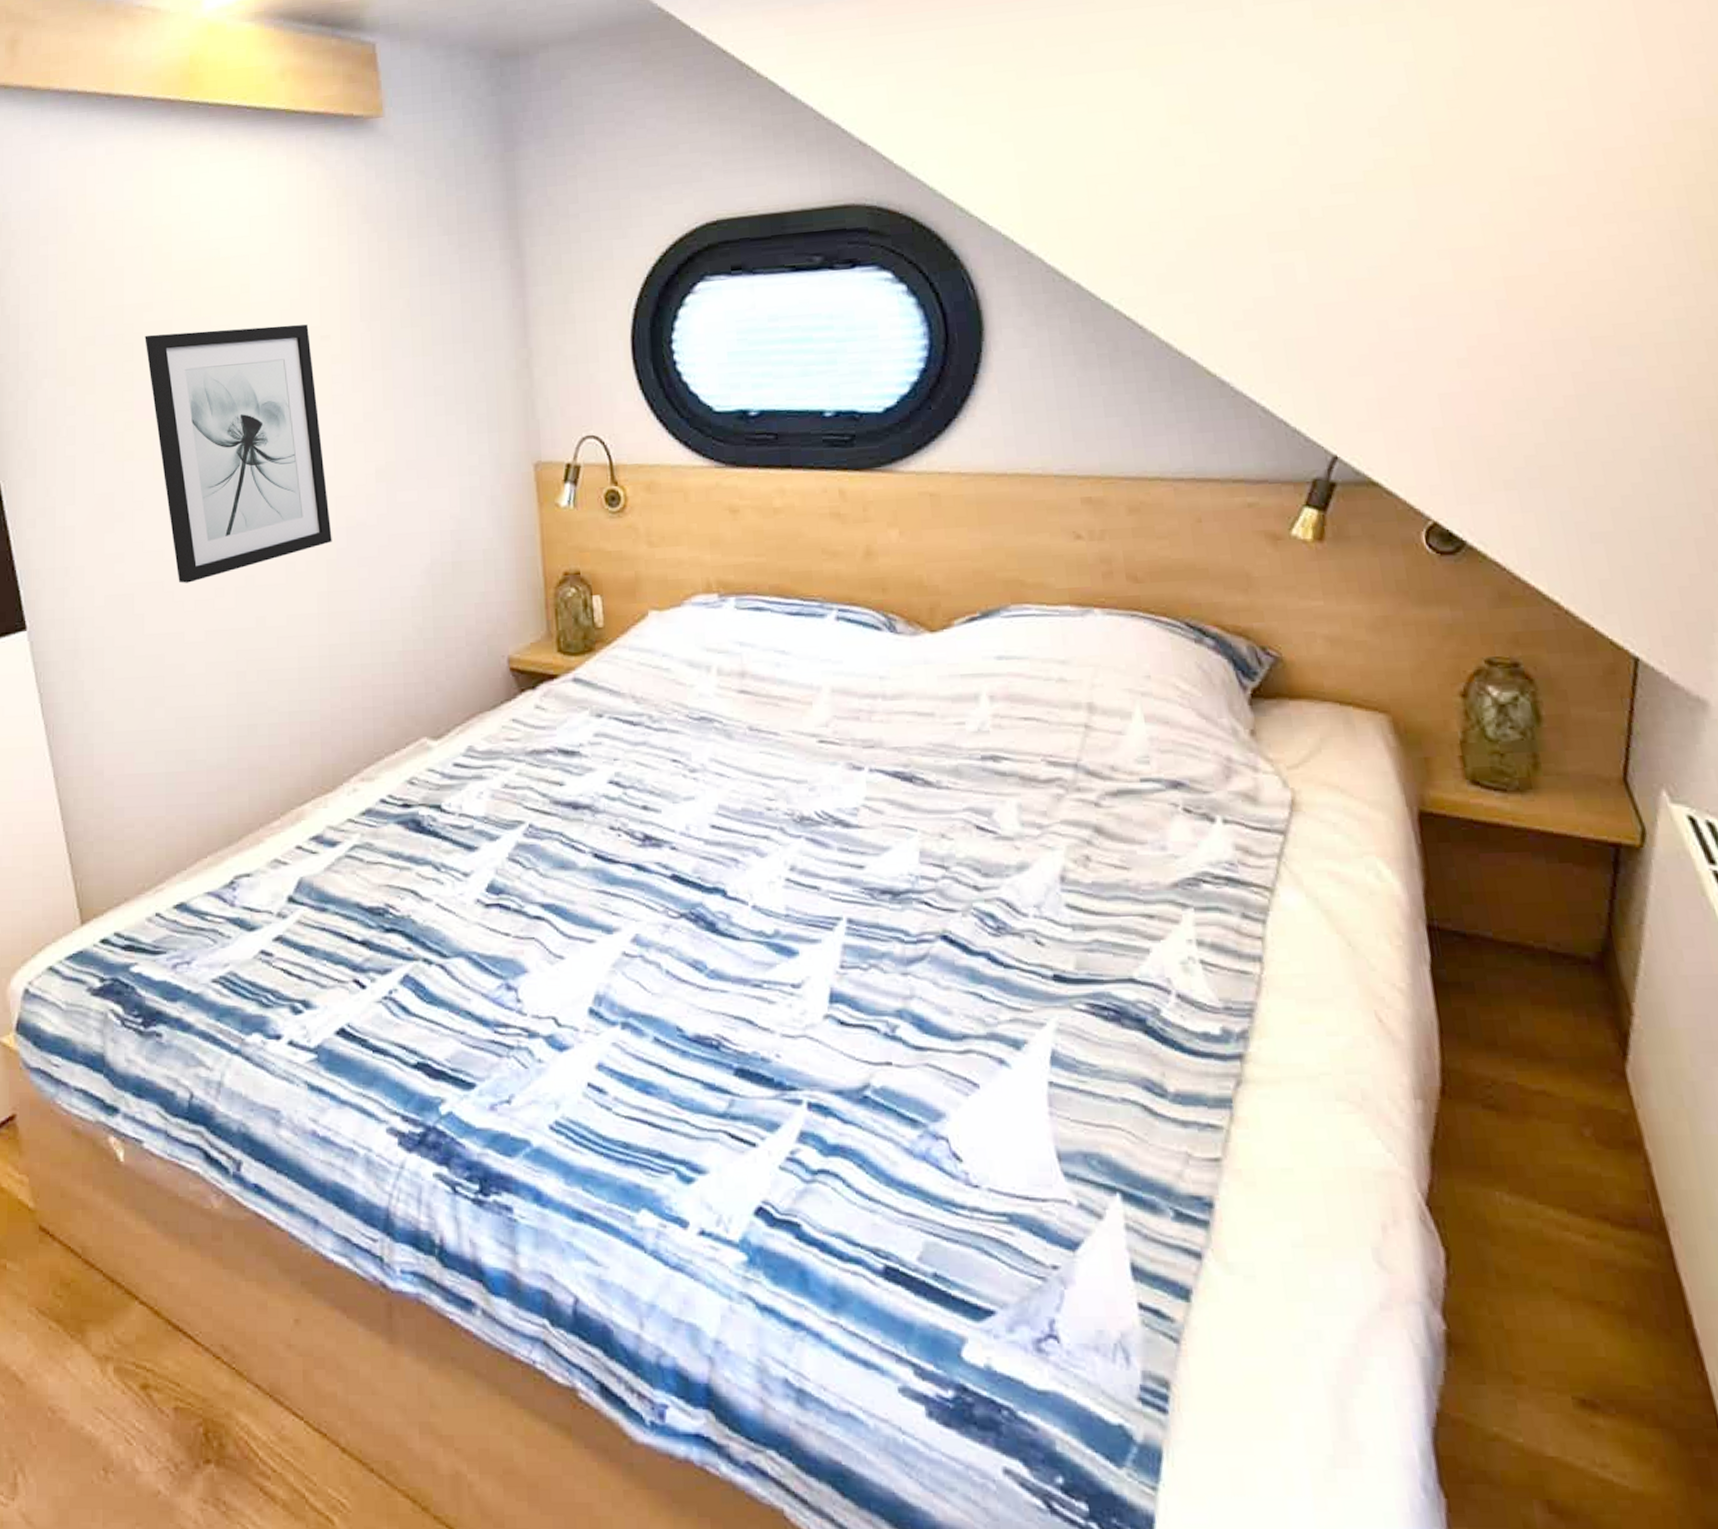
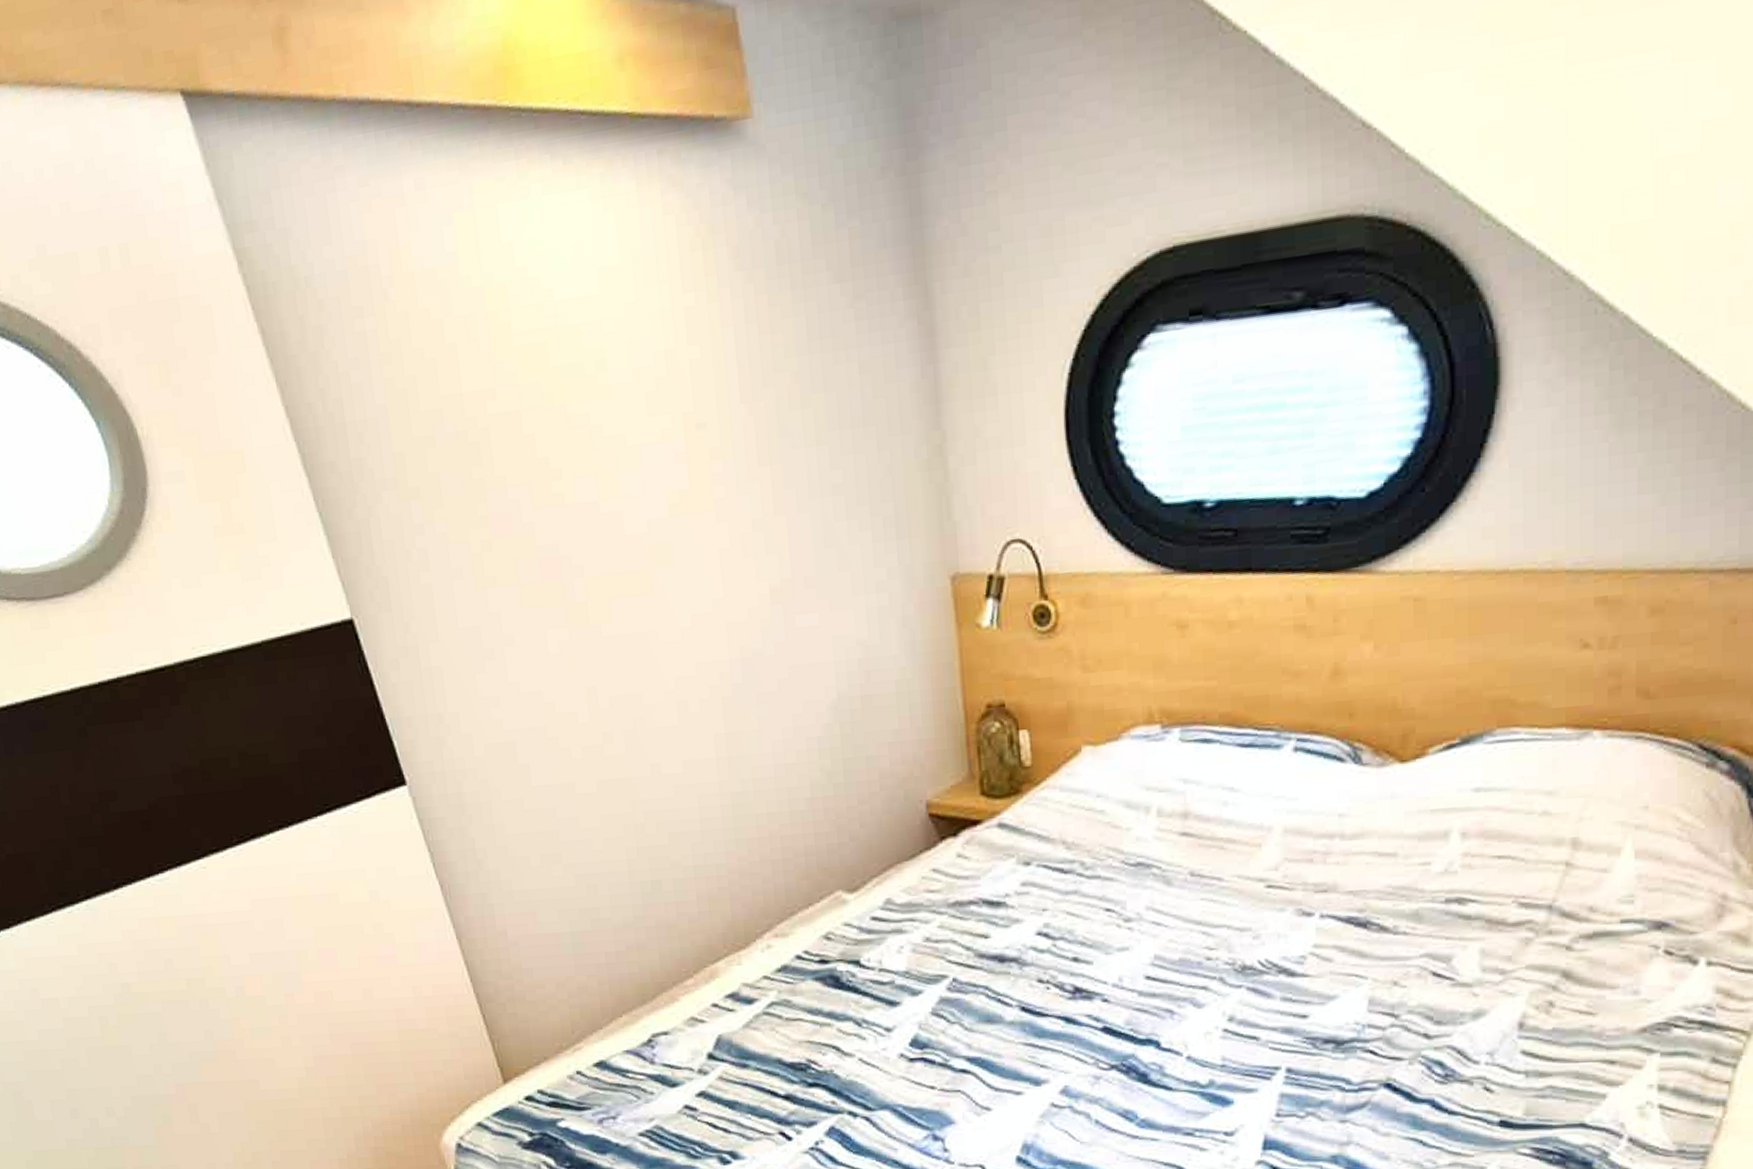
wall art: present [145,324,332,583] -> none [491,410,726,729]

